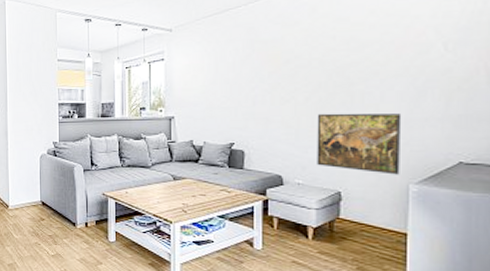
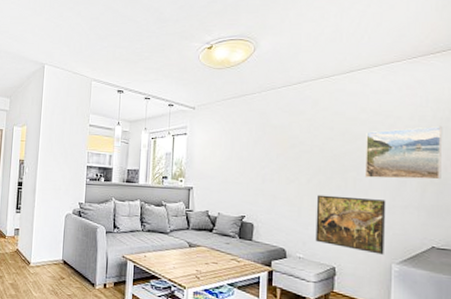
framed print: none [376,21,474,90] -> present [365,125,443,180]

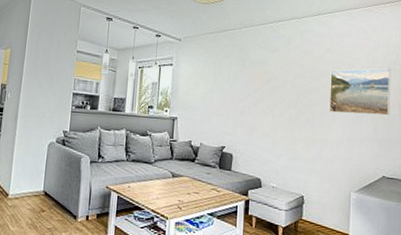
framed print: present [315,194,386,255] -> none [287,127,347,184]

